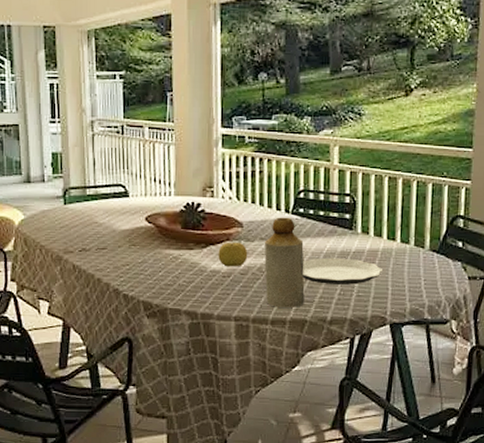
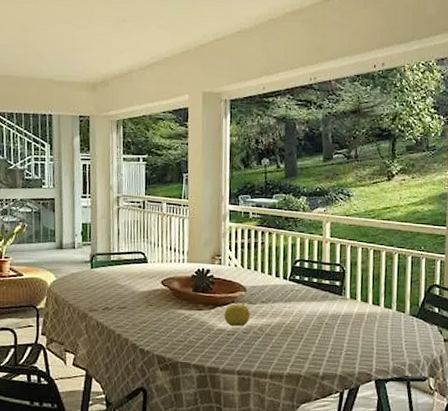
bottle: present [264,217,305,308] -> none [265,283,300,364]
plate: present [303,258,384,285] -> none [298,320,369,344]

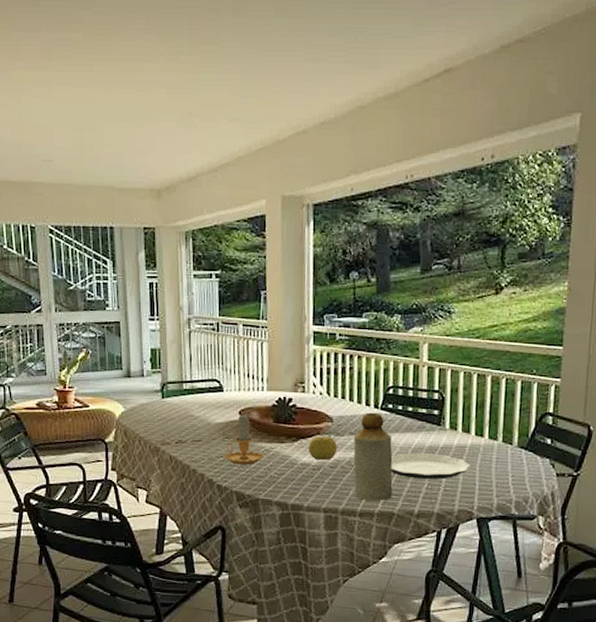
candle: none [146,283,184,331] -> present [224,413,265,465]
bottle: none [265,283,300,364] -> present [353,412,393,501]
plate: none [298,320,369,344] -> present [391,452,471,479]

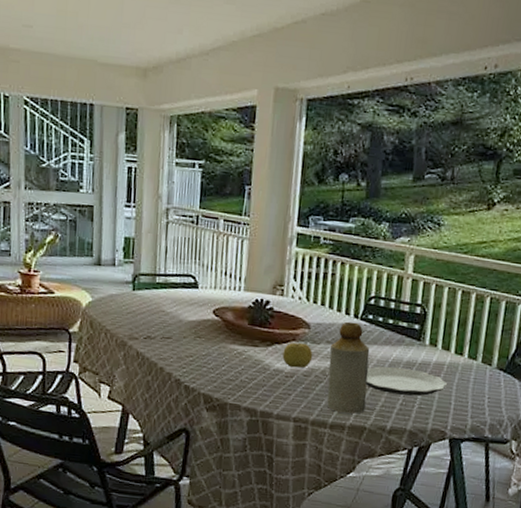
candle: present [224,413,265,465] -> none [193,313,236,368]

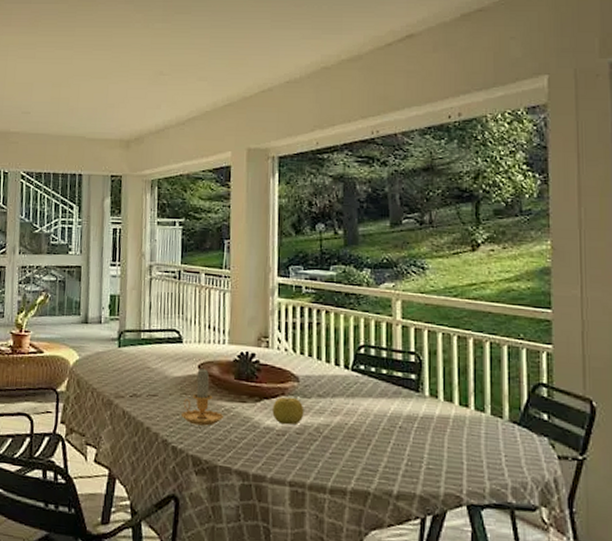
candle: none [193,313,236,368] -> present [180,368,224,426]
bottle: present [327,321,370,414] -> none [322,373,367,477]
plate: present [366,366,448,396] -> none [364,421,456,455]

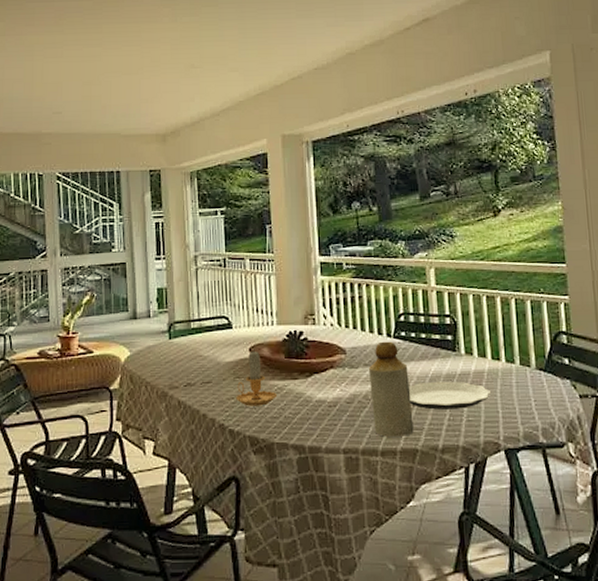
fruit: present [272,397,304,425] -> none [323,369,353,396]
bottle: none [322,373,367,477] -> present [369,341,414,437]
plate: none [364,421,456,455] -> present [409,381,492,410]

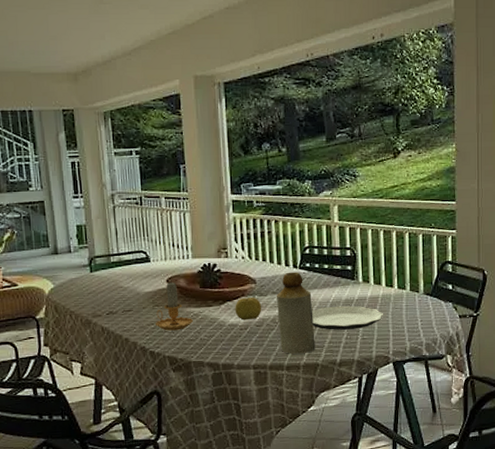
fruit: none [323,369,353,396] -> present [235,297,262,320]

